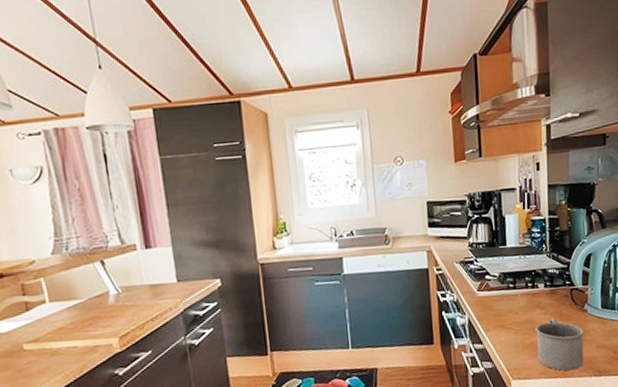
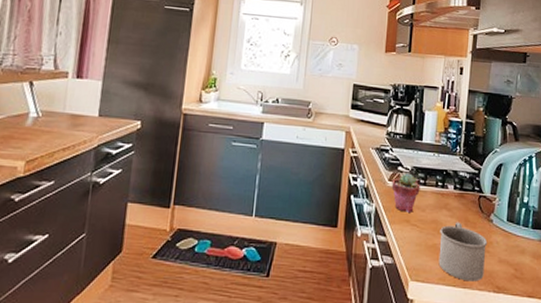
potted succulent: none [481,280,511,318] -> present [391,173,420,212]

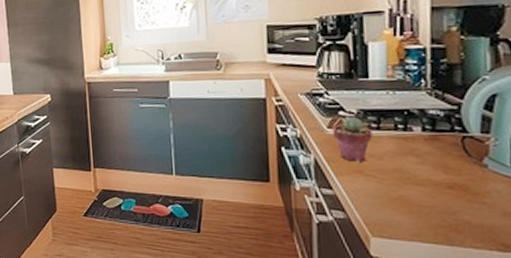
mug: present [438,222,488,282] -> none [407,169,482,238]

